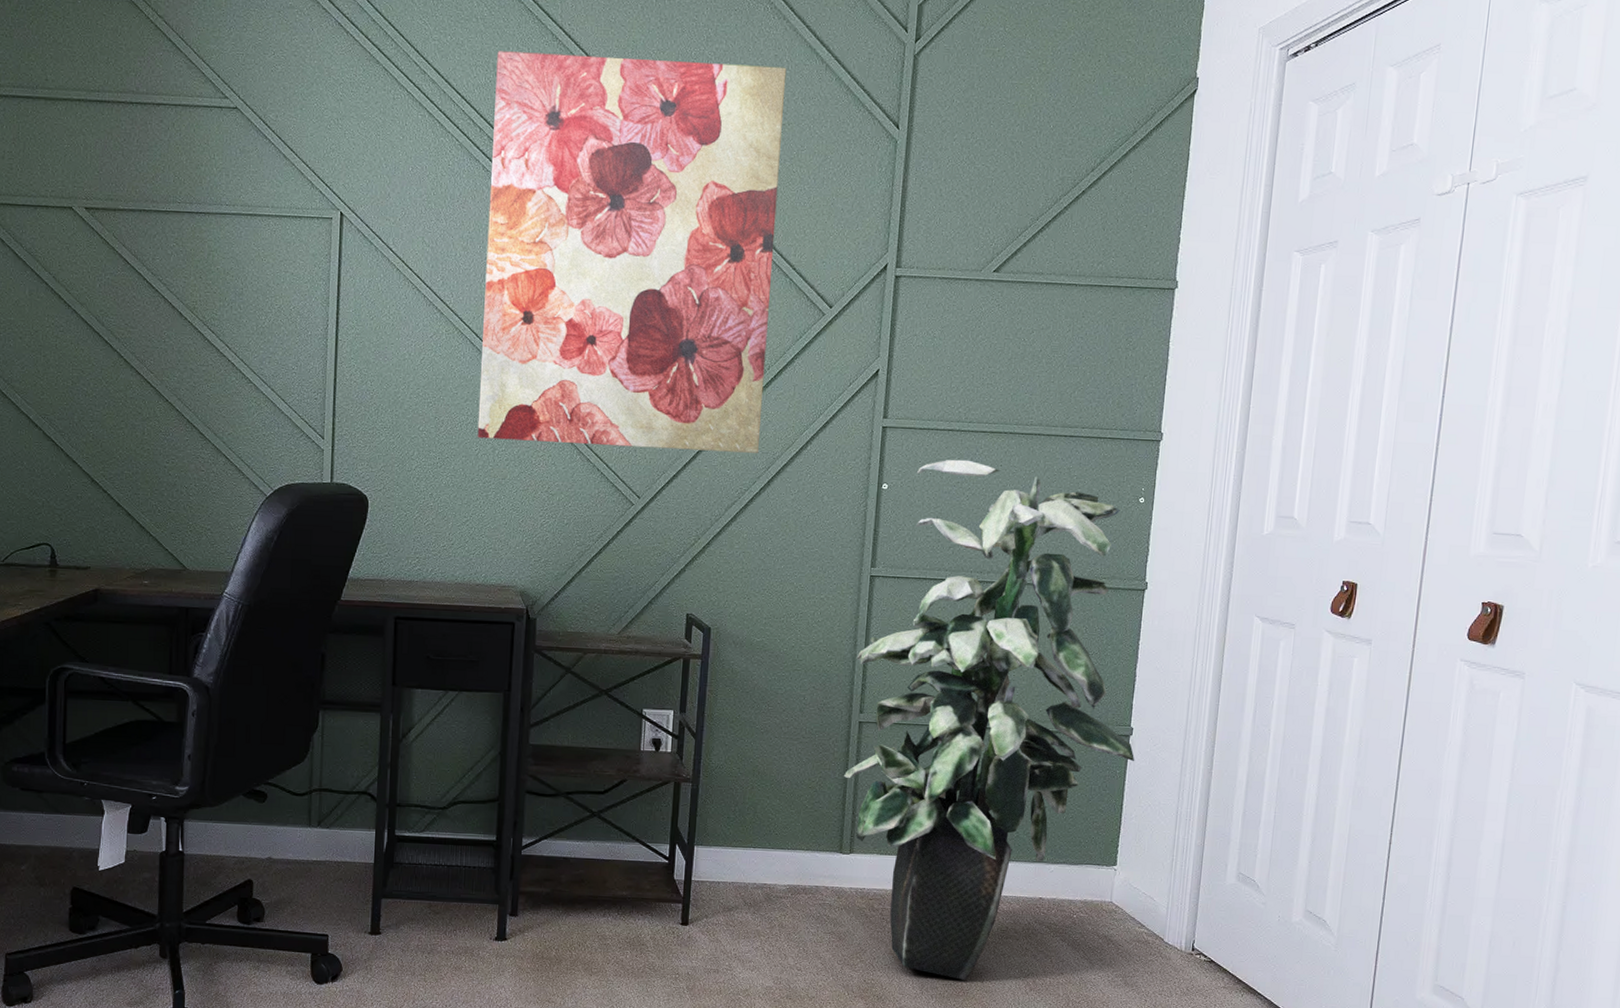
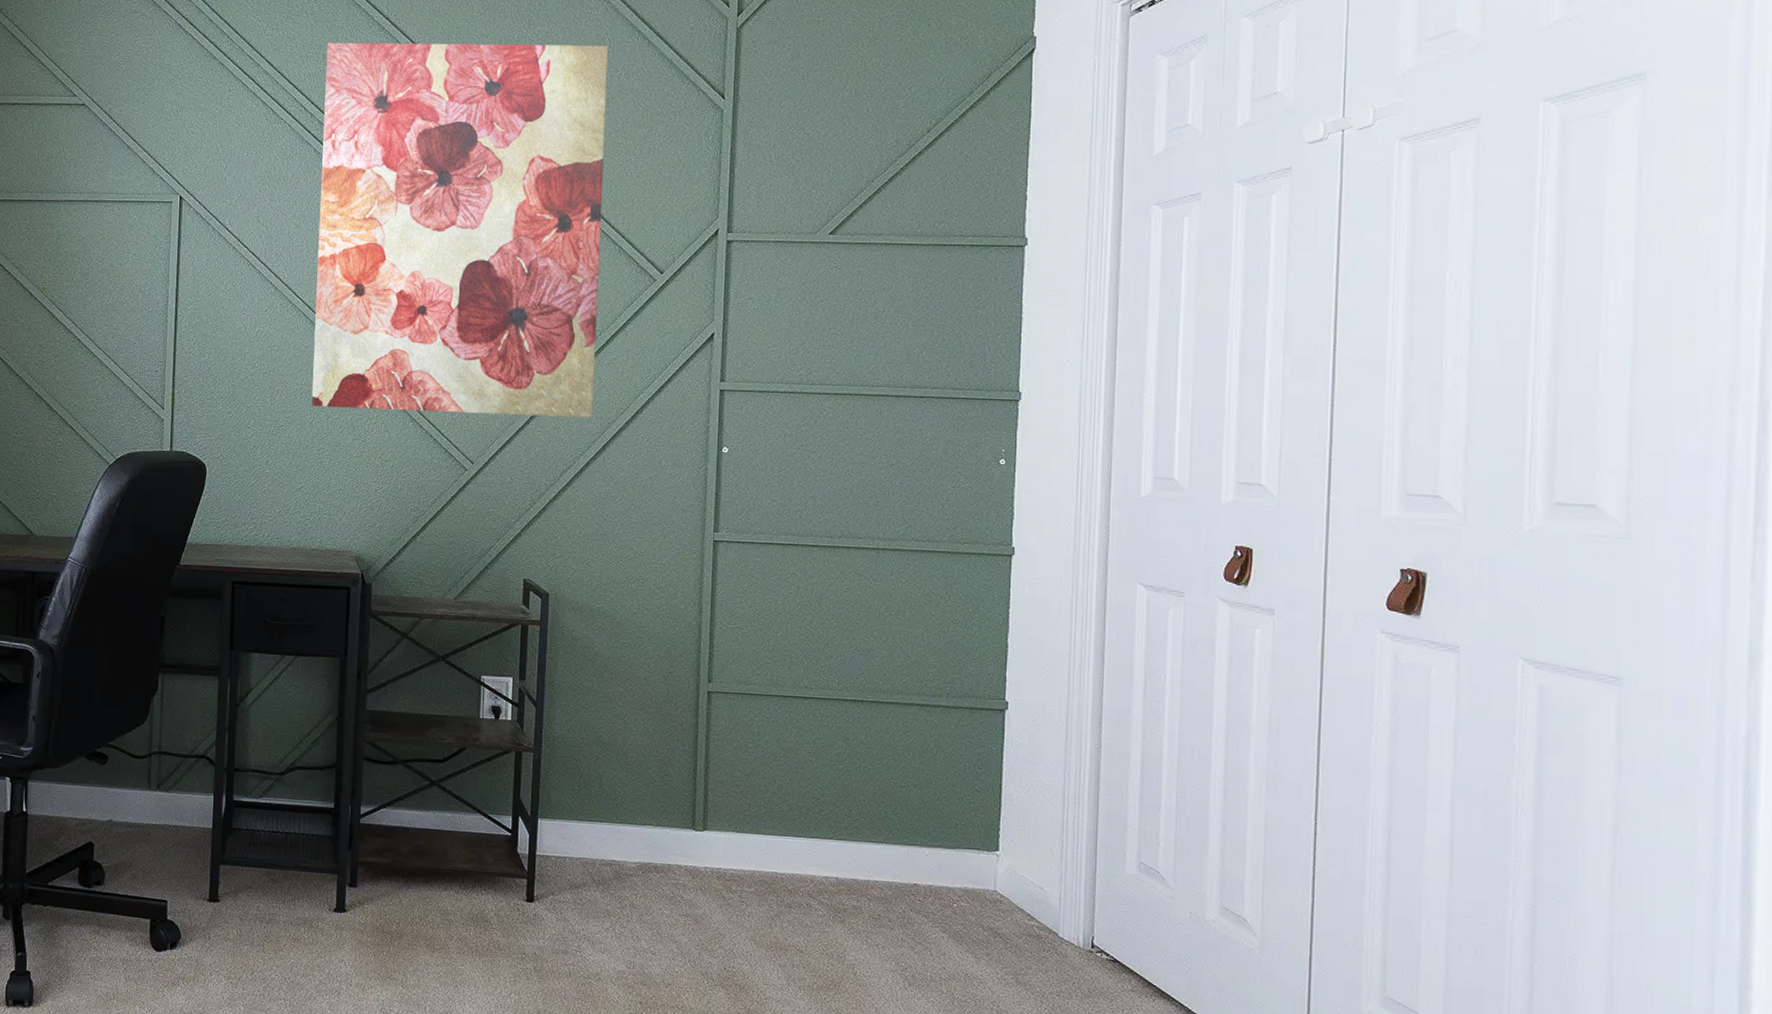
indoor plant: present [843,459,1135,980] -> none [693,421,1013,972]

